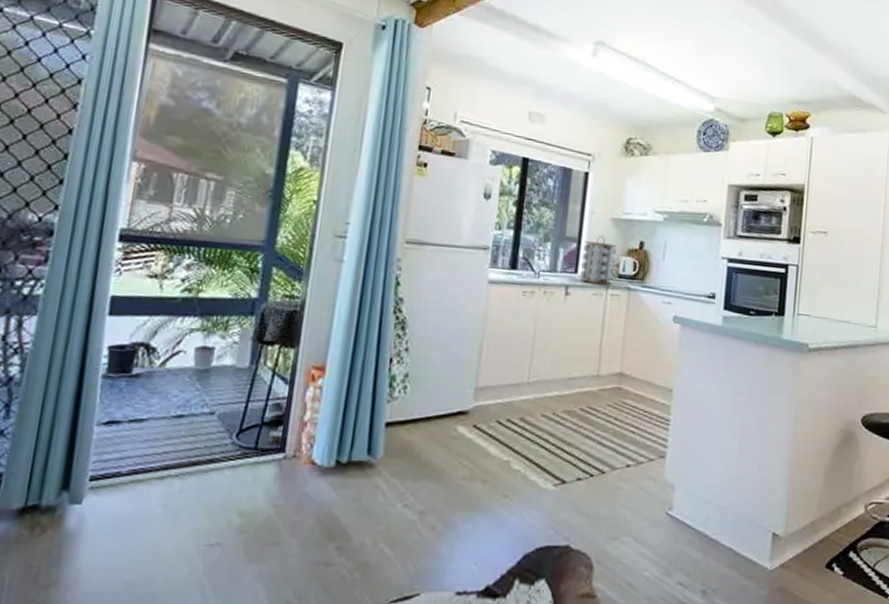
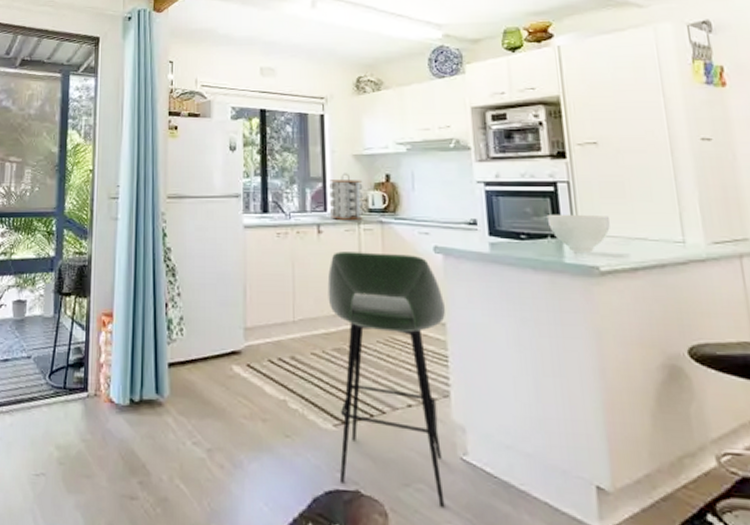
bar stool: none [551,315,675,558] -> present [327,252,446,509]
bowl: none [774,294,824,332] -> present [546,214,610,254]

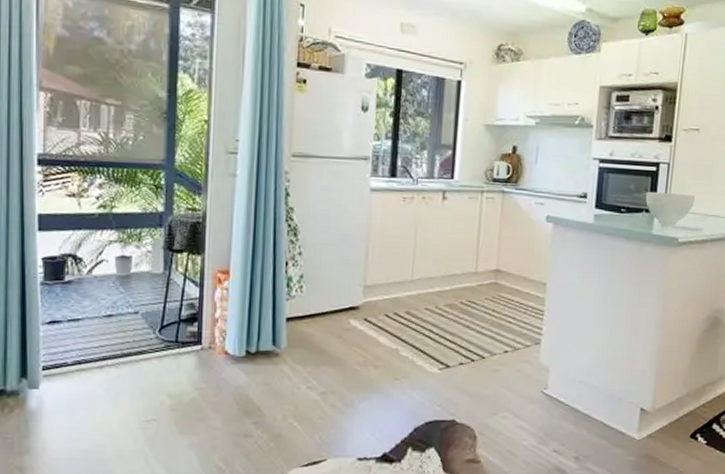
bar stool: present [327,252,446,509] -> none [439,217,549,430]
spice rack: present [329,173,364,221] -> none [456,142,491,190]

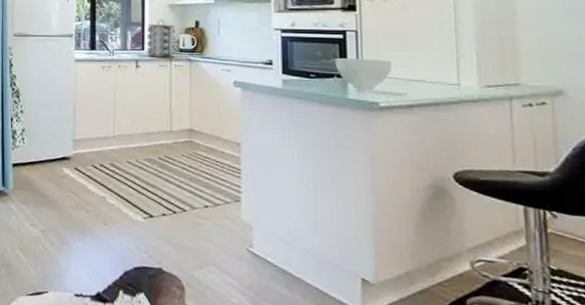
spice rack: none [456,142,491,190] -> present [146,19,176,59]

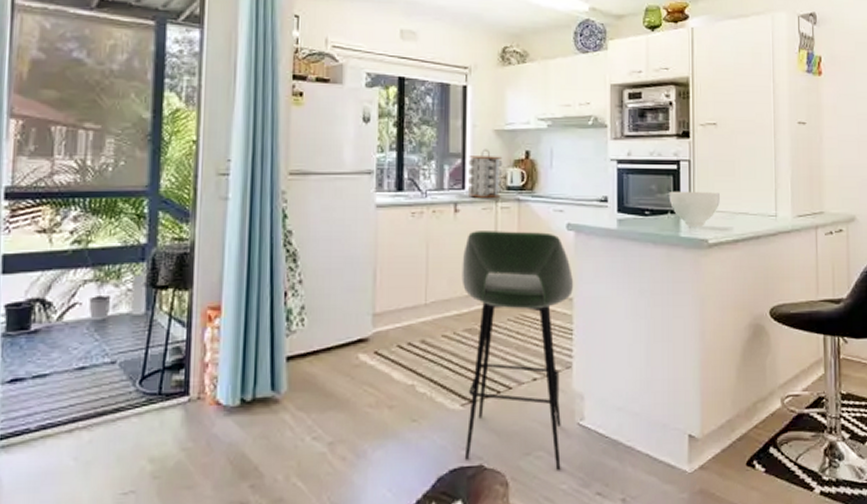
bar stool: none [142,83,241,287] -> present [462,231,574,471]

